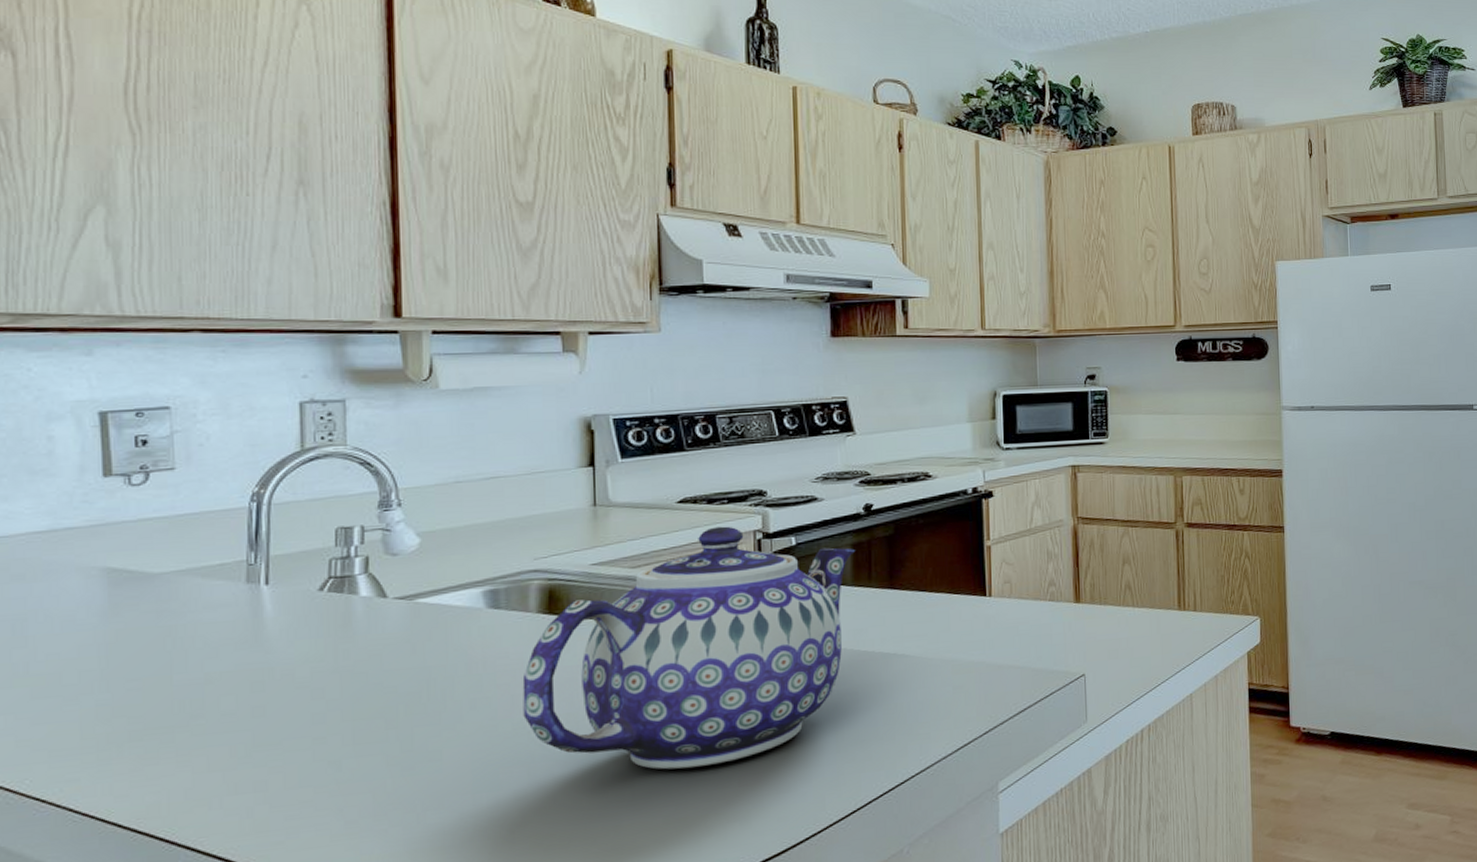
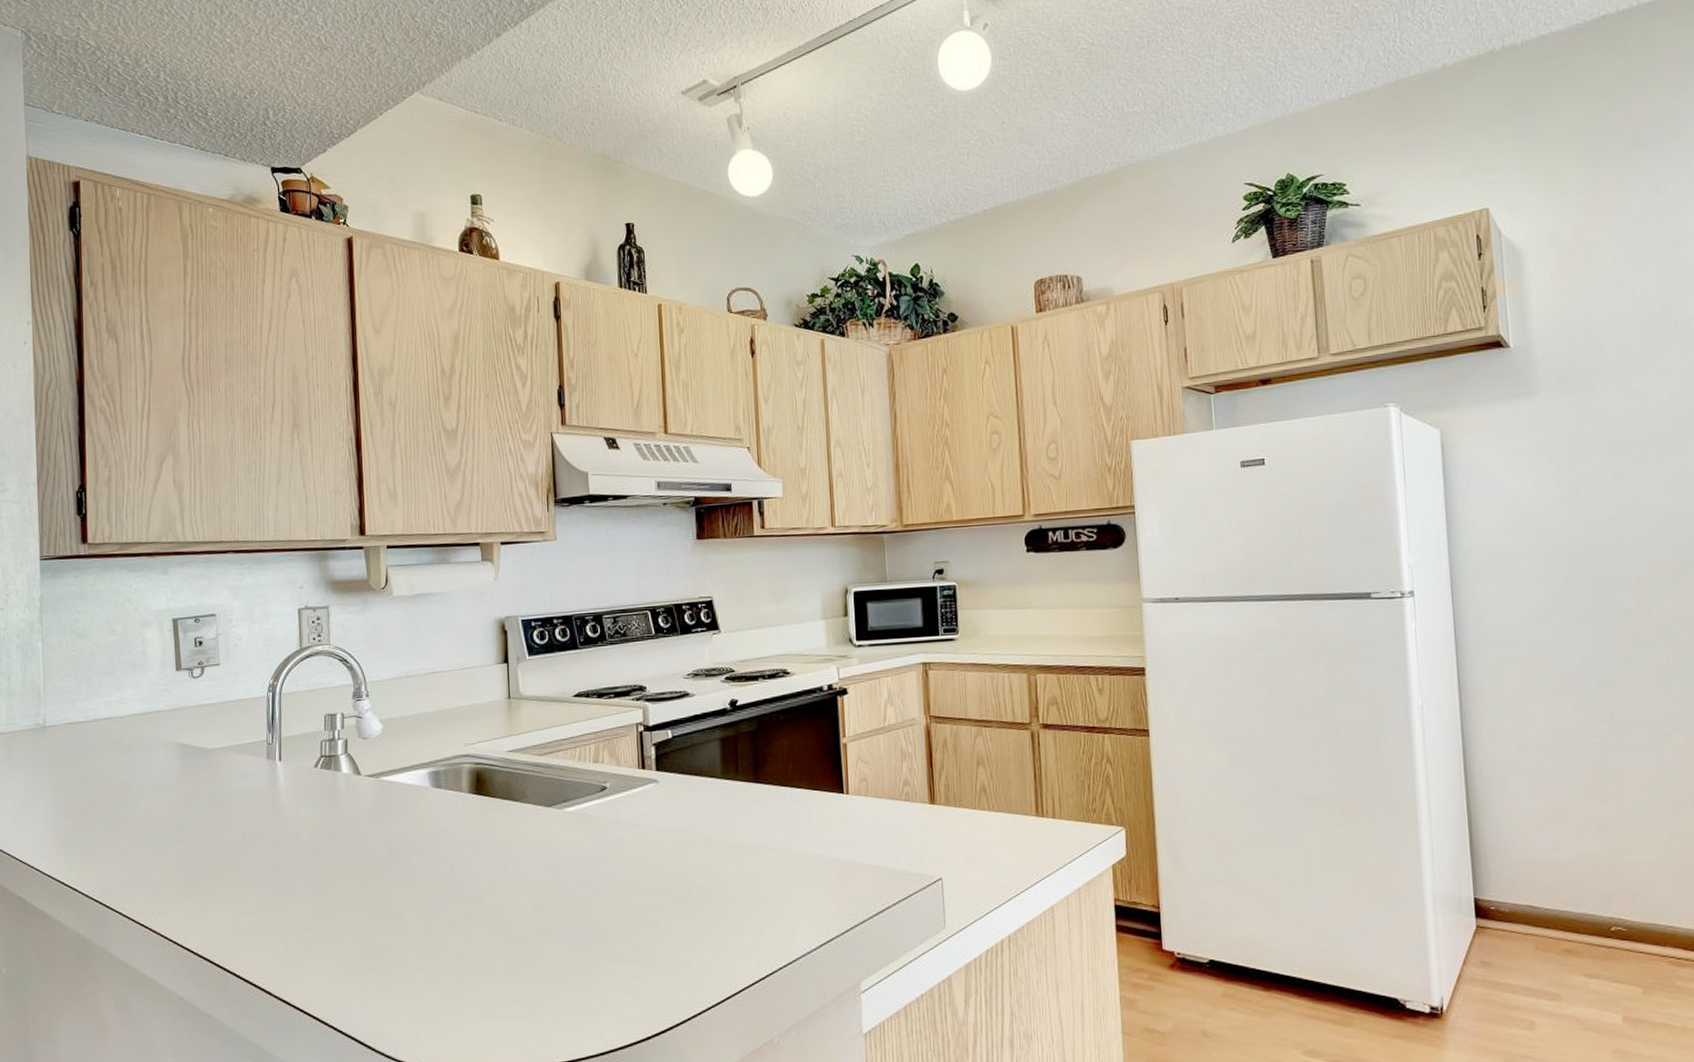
teapot: present [522,526,855,770] -> none [459,719,723,942]

